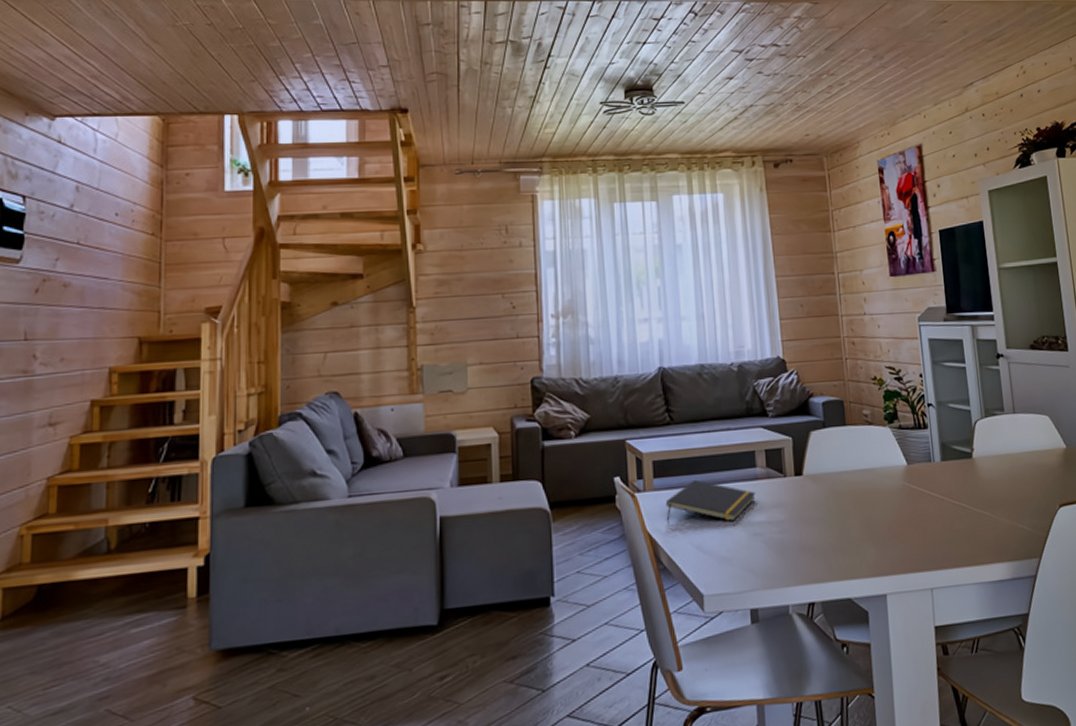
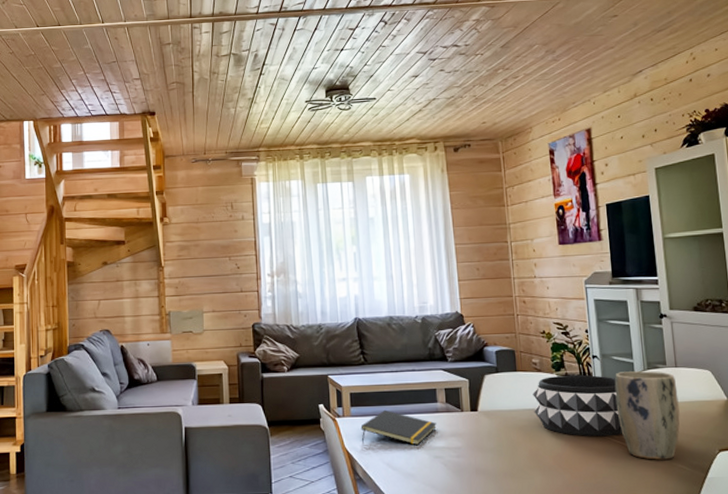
decorative bowl: none [864,426,962,499] -> present [533,375,624,437]
plant pot: none [951,419,1020,521] -> present [615,371,680,460]

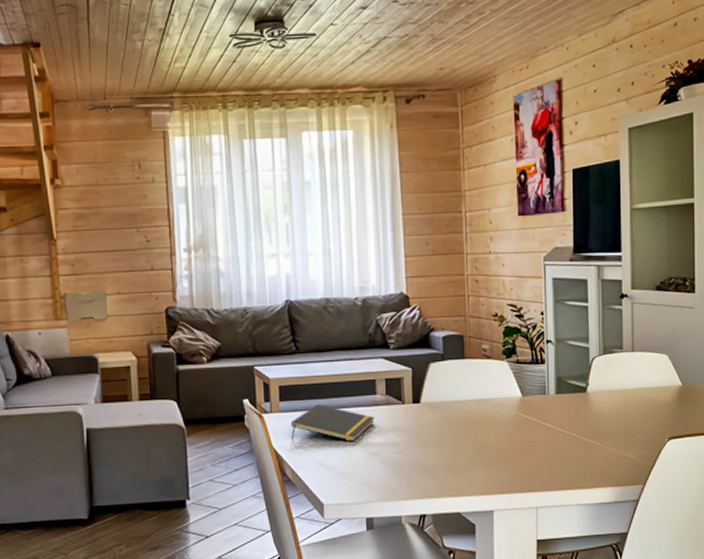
decorative bowl: present [533,375,624,437] -> none [480,361,573,428]
plant pot: present [615,371,680,460] -> none [568,356,632,450]

